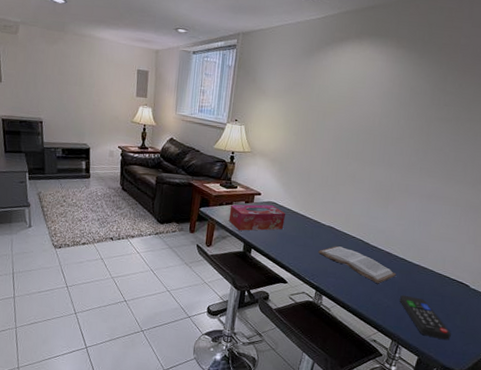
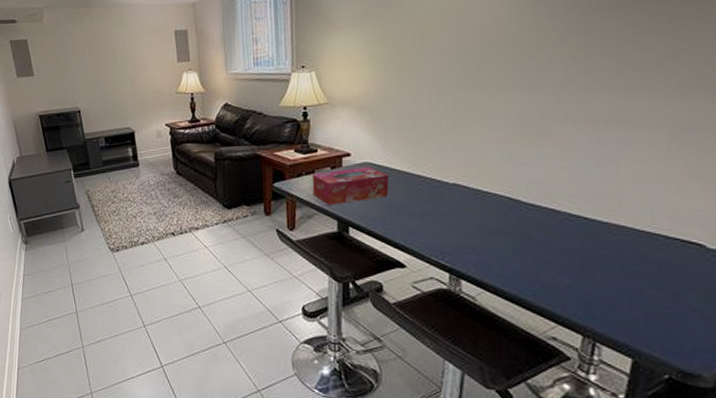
book: present [318,246,397,284] -> none [444,210,574,257]
remote control: present [400,294,451,341] -> none [585,268,686,332]

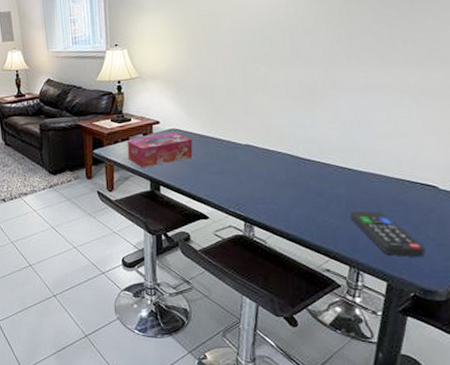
remote control: none [585,268,686,332] -> present [350,210,425,258]

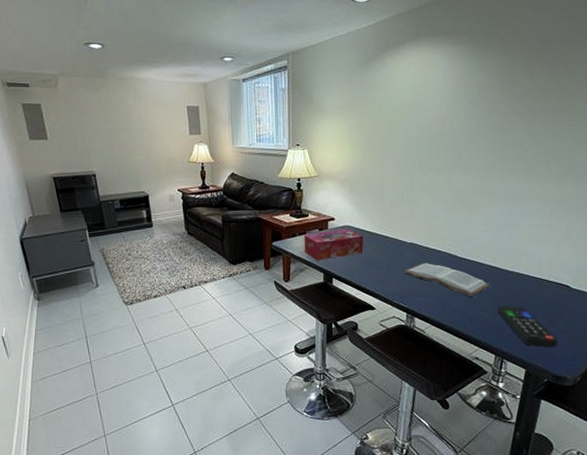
book: none [239,166,341,203] -> present [404,263,491,298]

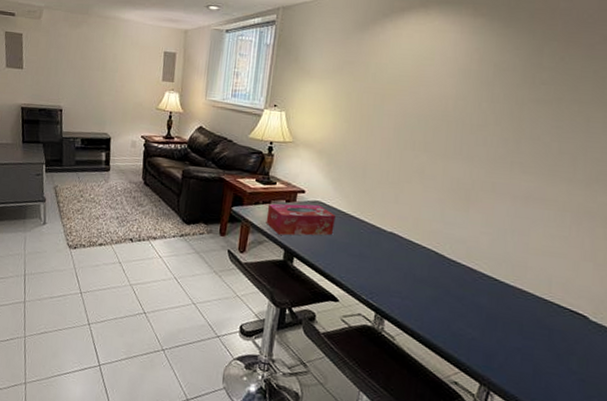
book: present [404,263,491,298] -> none [378,257,484,309]
remote control: present [498,305,558,348] -> none [489,324,565,390]

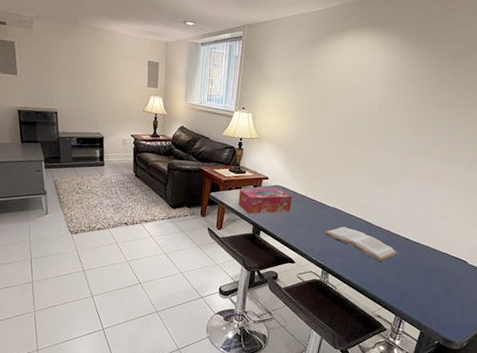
book: none [378,257,484,309] -> present [324,226,399,262]

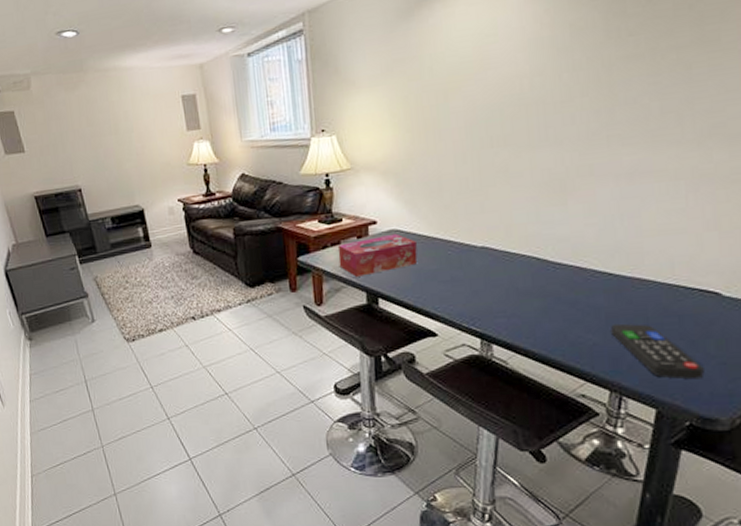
book: present [324,226,399,262] -> none [474,272,600,315]
remote control: none [402,271,451,315] -> present [611,323,705,380]

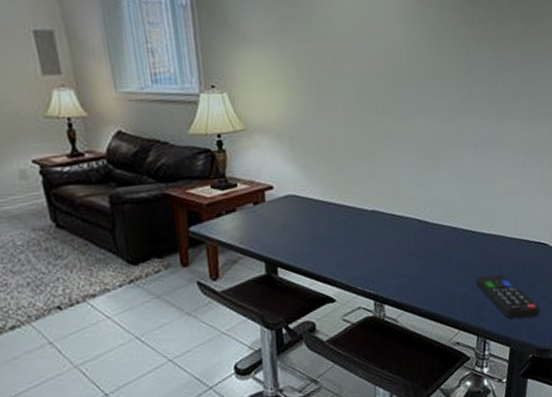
tissue box: present [338,233,418,277] -> none [233,199,315,246]

